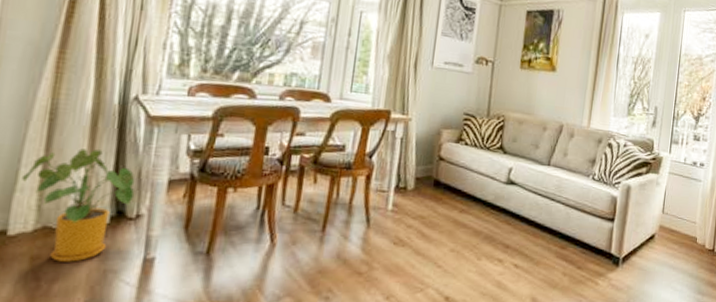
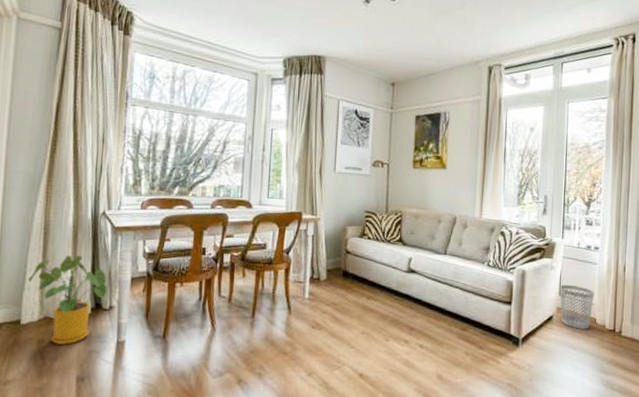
wastebasket: none [662,201,697,249] -> present [559,284,594,329]

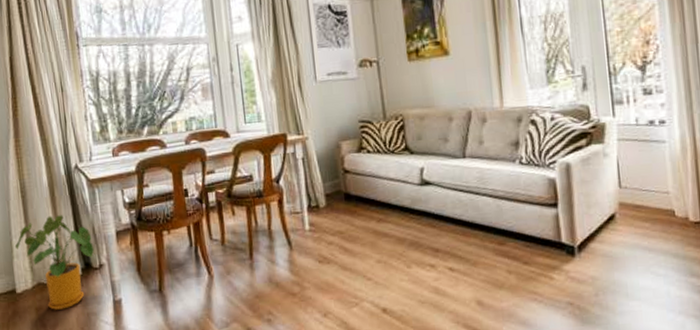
wastebasket: present [559,284,594,329] -> none [619,172,668,226]

